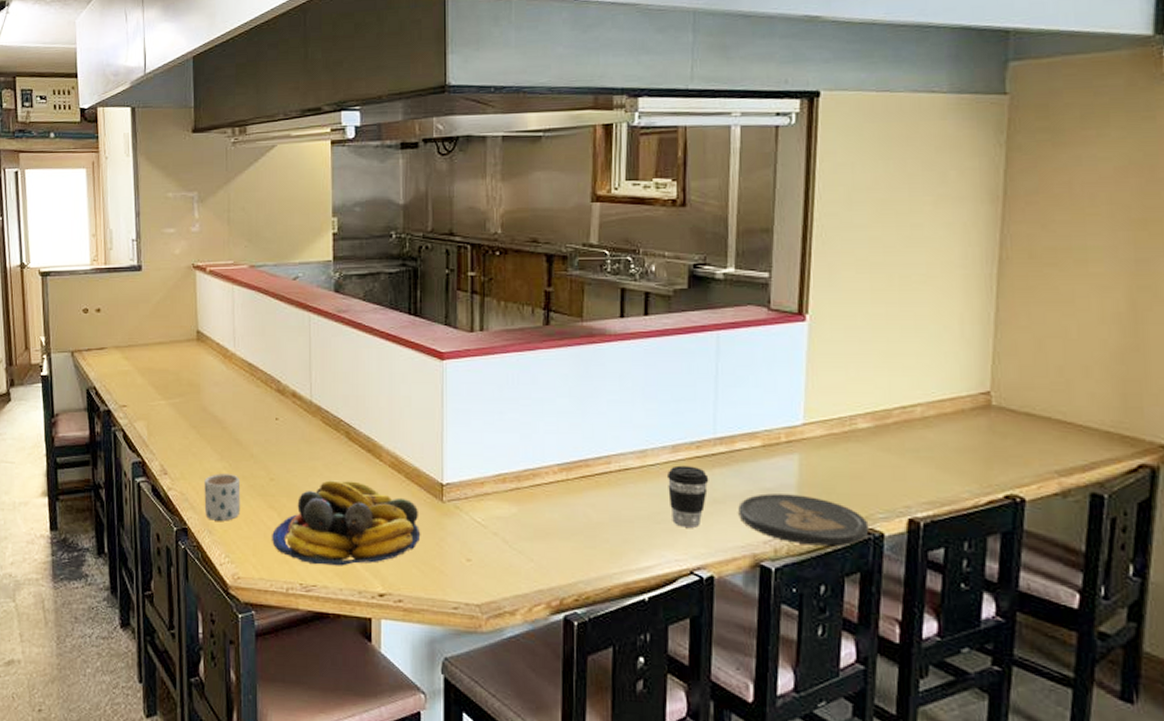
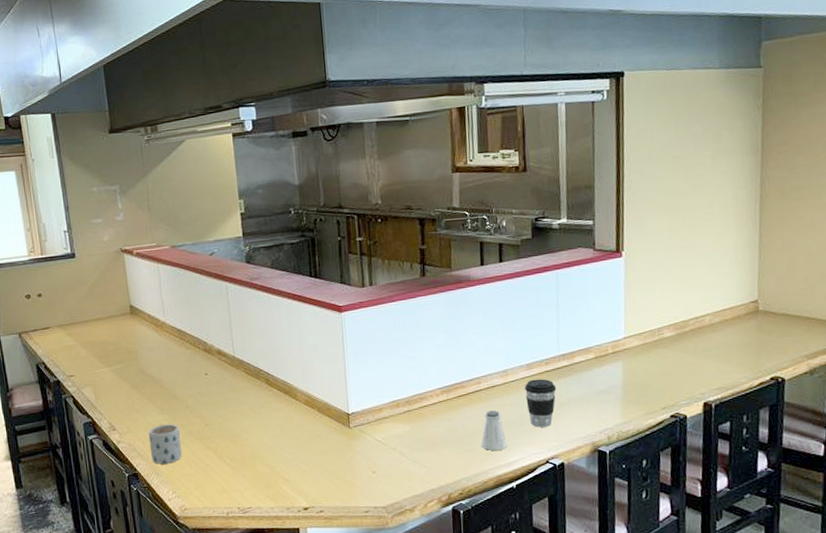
fruit bowl: present [272,480,421,566] -> none [211,419,334,491]
saltshaker: none [606,499,640,551] -> present [481,410,507,451]
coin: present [738,493,869,547] -> none [579,392,676,431]

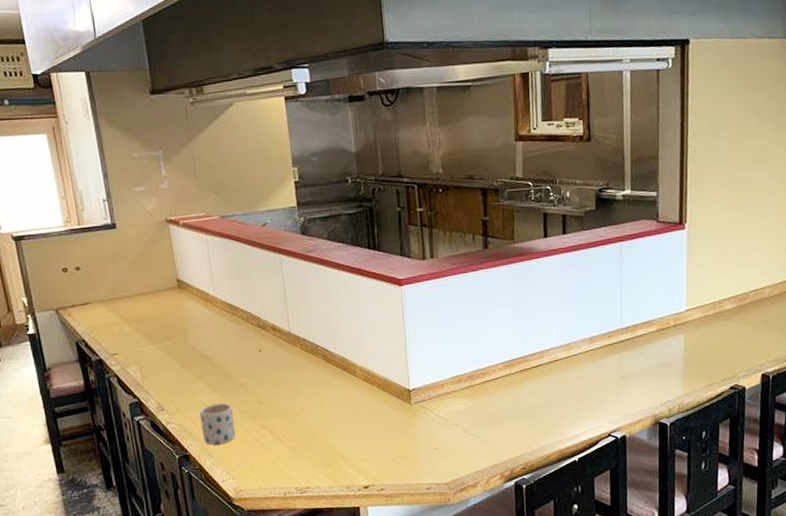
saltshaker: present [481,410,507,451] -> none [543,384,570,425]
coffee cup: present [525,379,557,427] -> none [588,352,619,401]

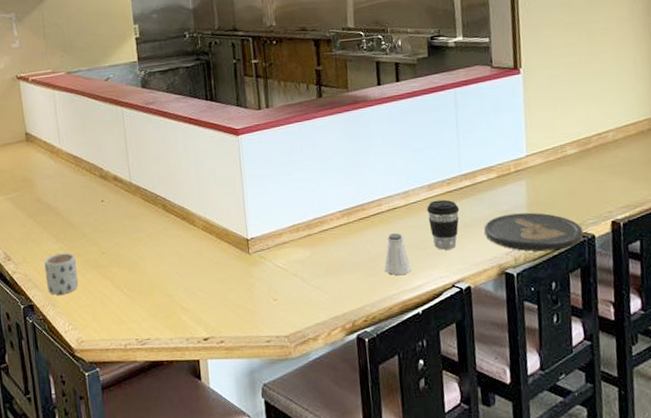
saltshaker: none [543,384,570,425] -> present [384,233,411,276]
coffee cup: none [588,352,619,401] -> present [427,199,460,250]
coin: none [641,365,735,403] -> present [484,212,584,252]

